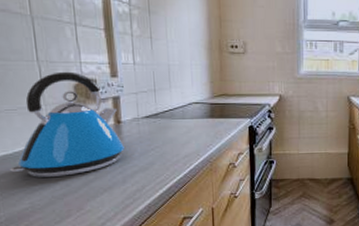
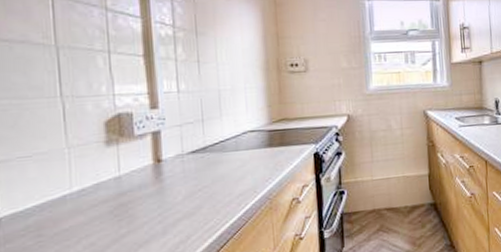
kettle: present [10,71,124,177] -> none [19,106,165,238]

